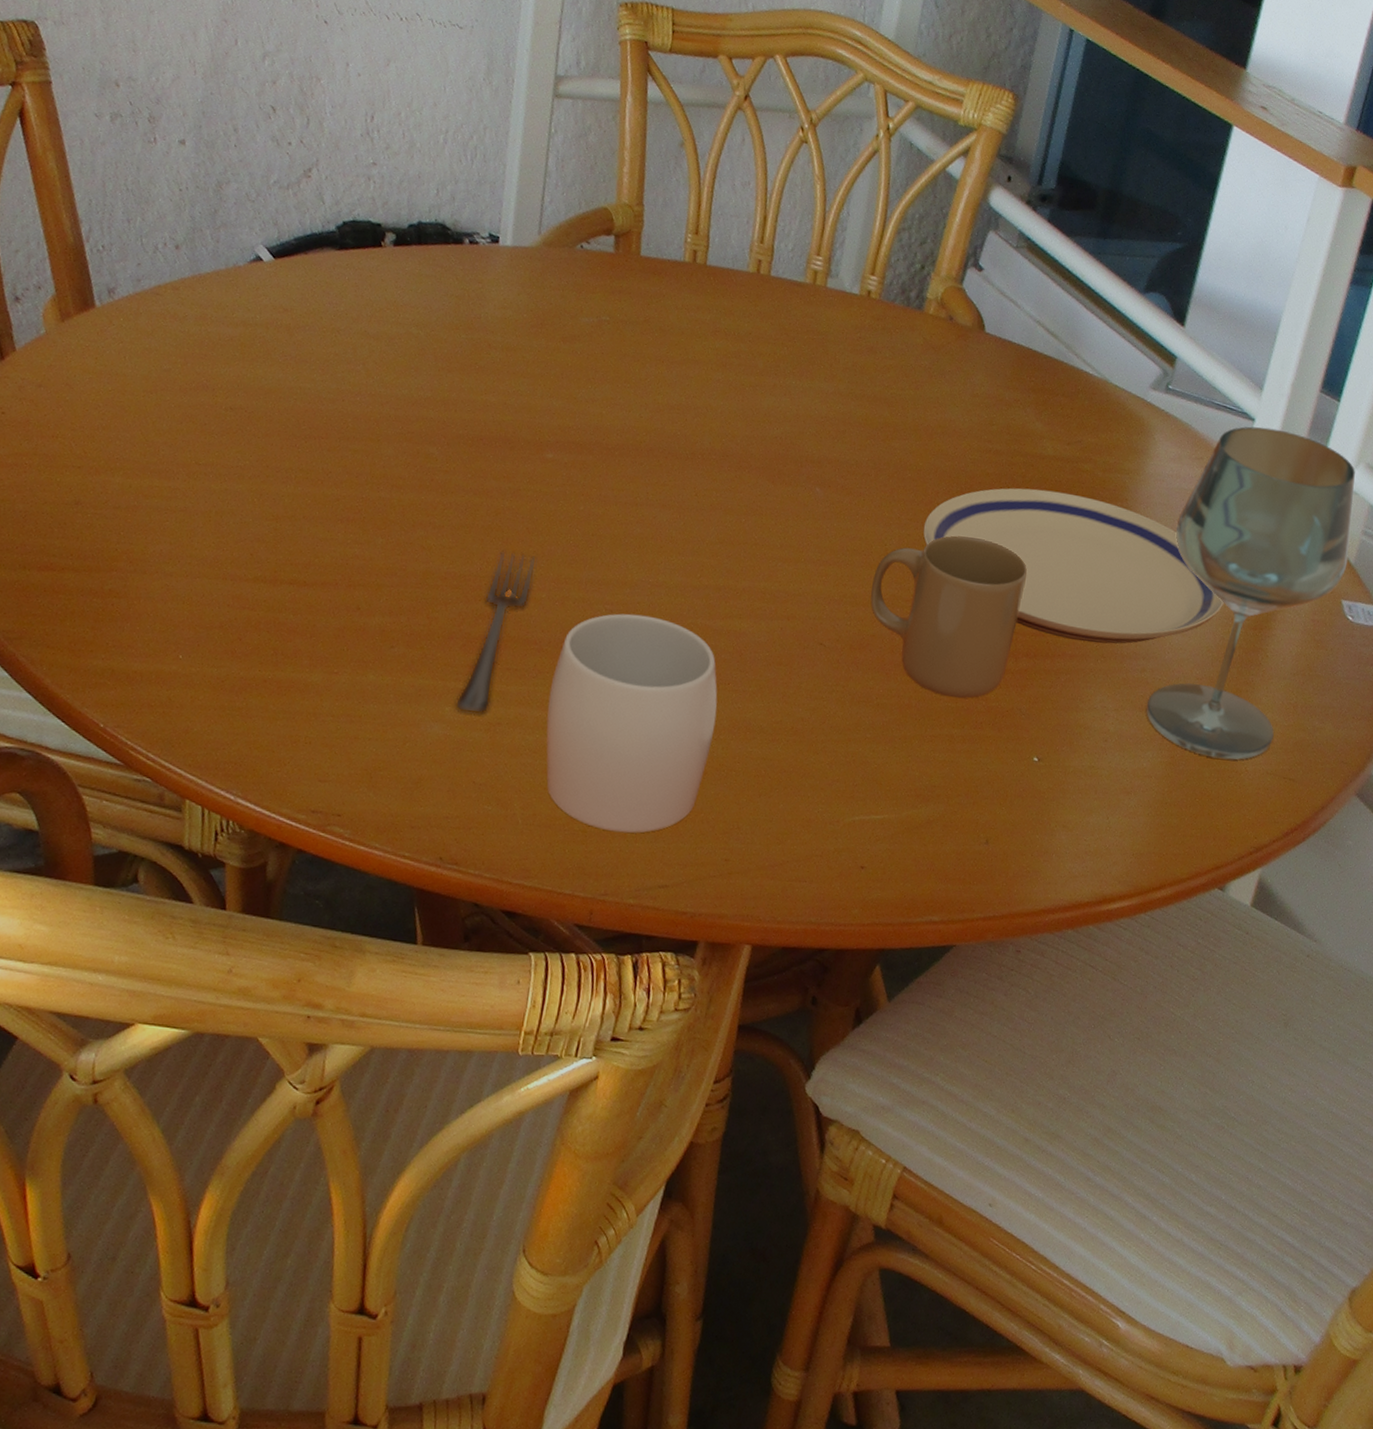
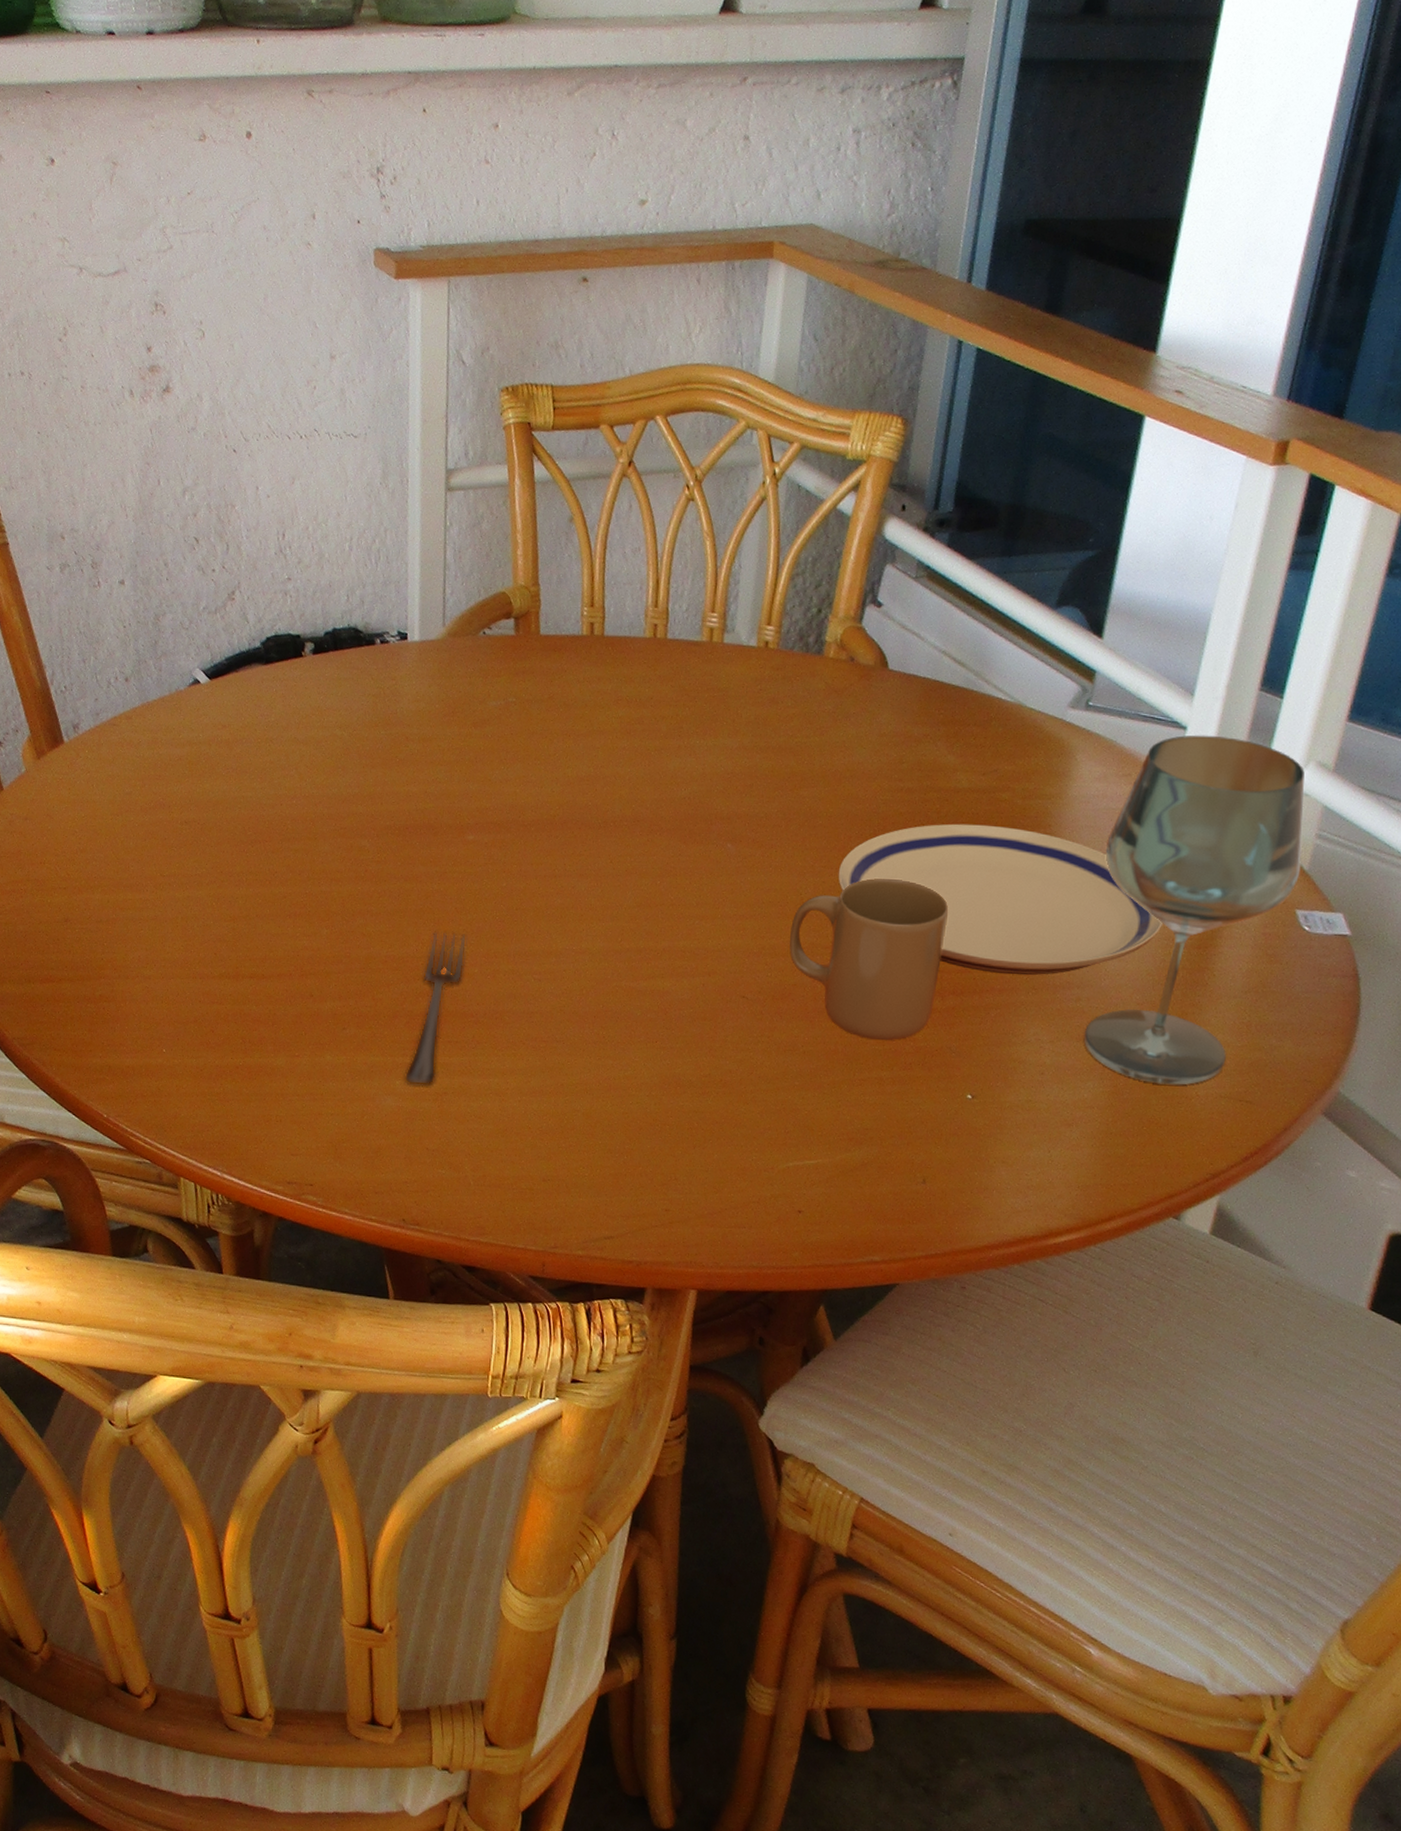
mug: present [546,613,718,834] -> none [488,981,647,1189]

